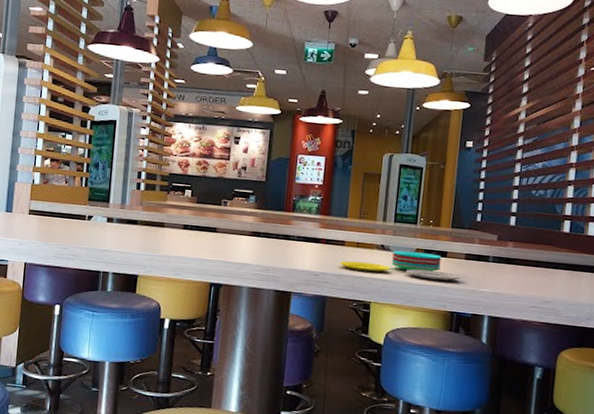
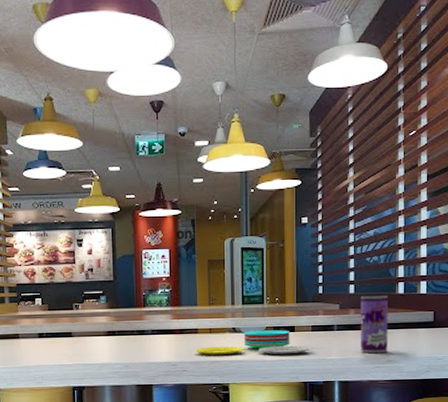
beverage can: none [516,230,552,293] -> present [360,296,389,354]

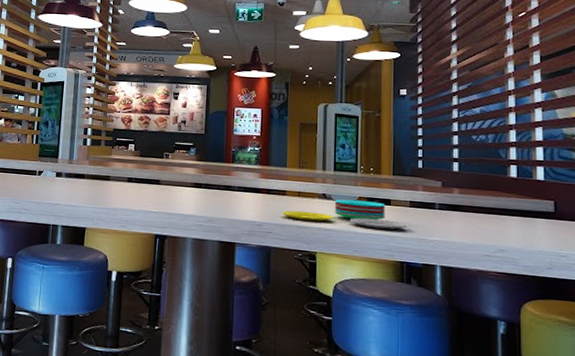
beverage can: present [360,296,389,354] -> none [465,176,499,241]

